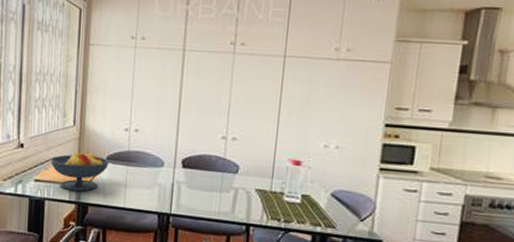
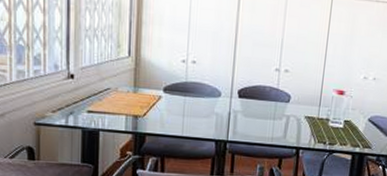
fruit bowl: present [50,152,109,192] -> none [103,83,167,122]

